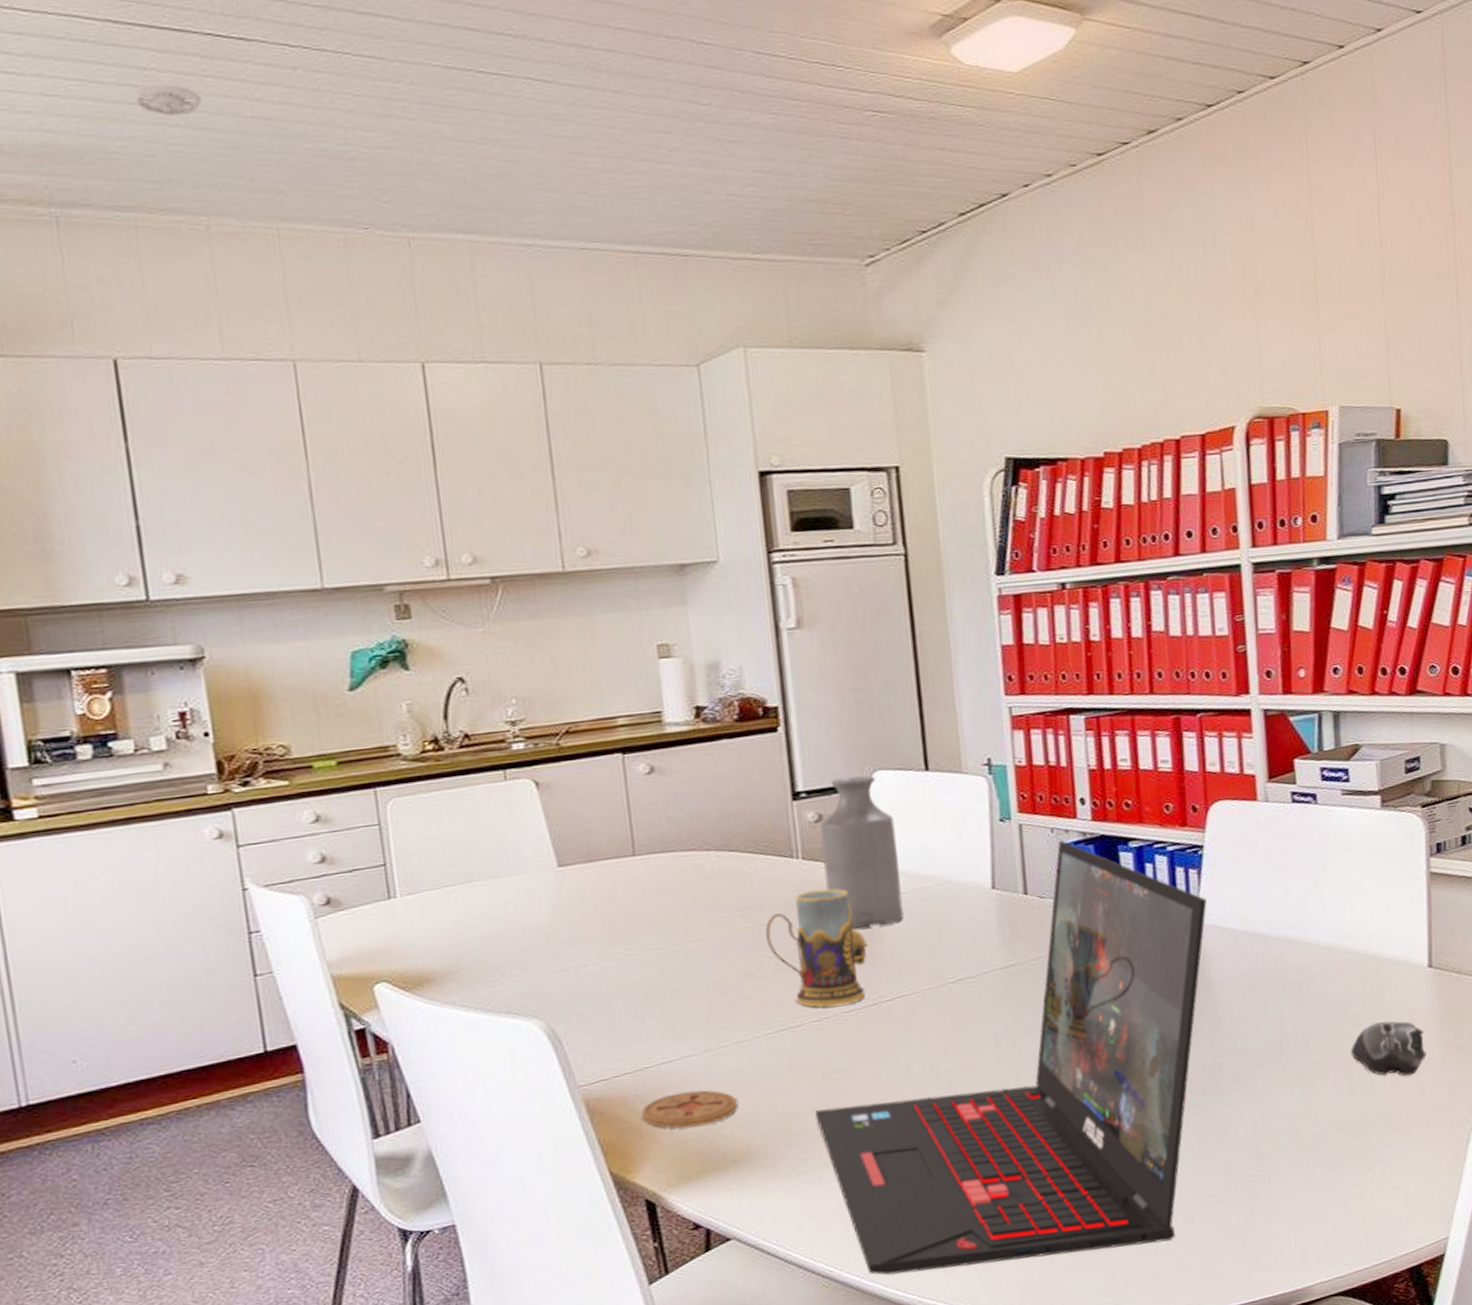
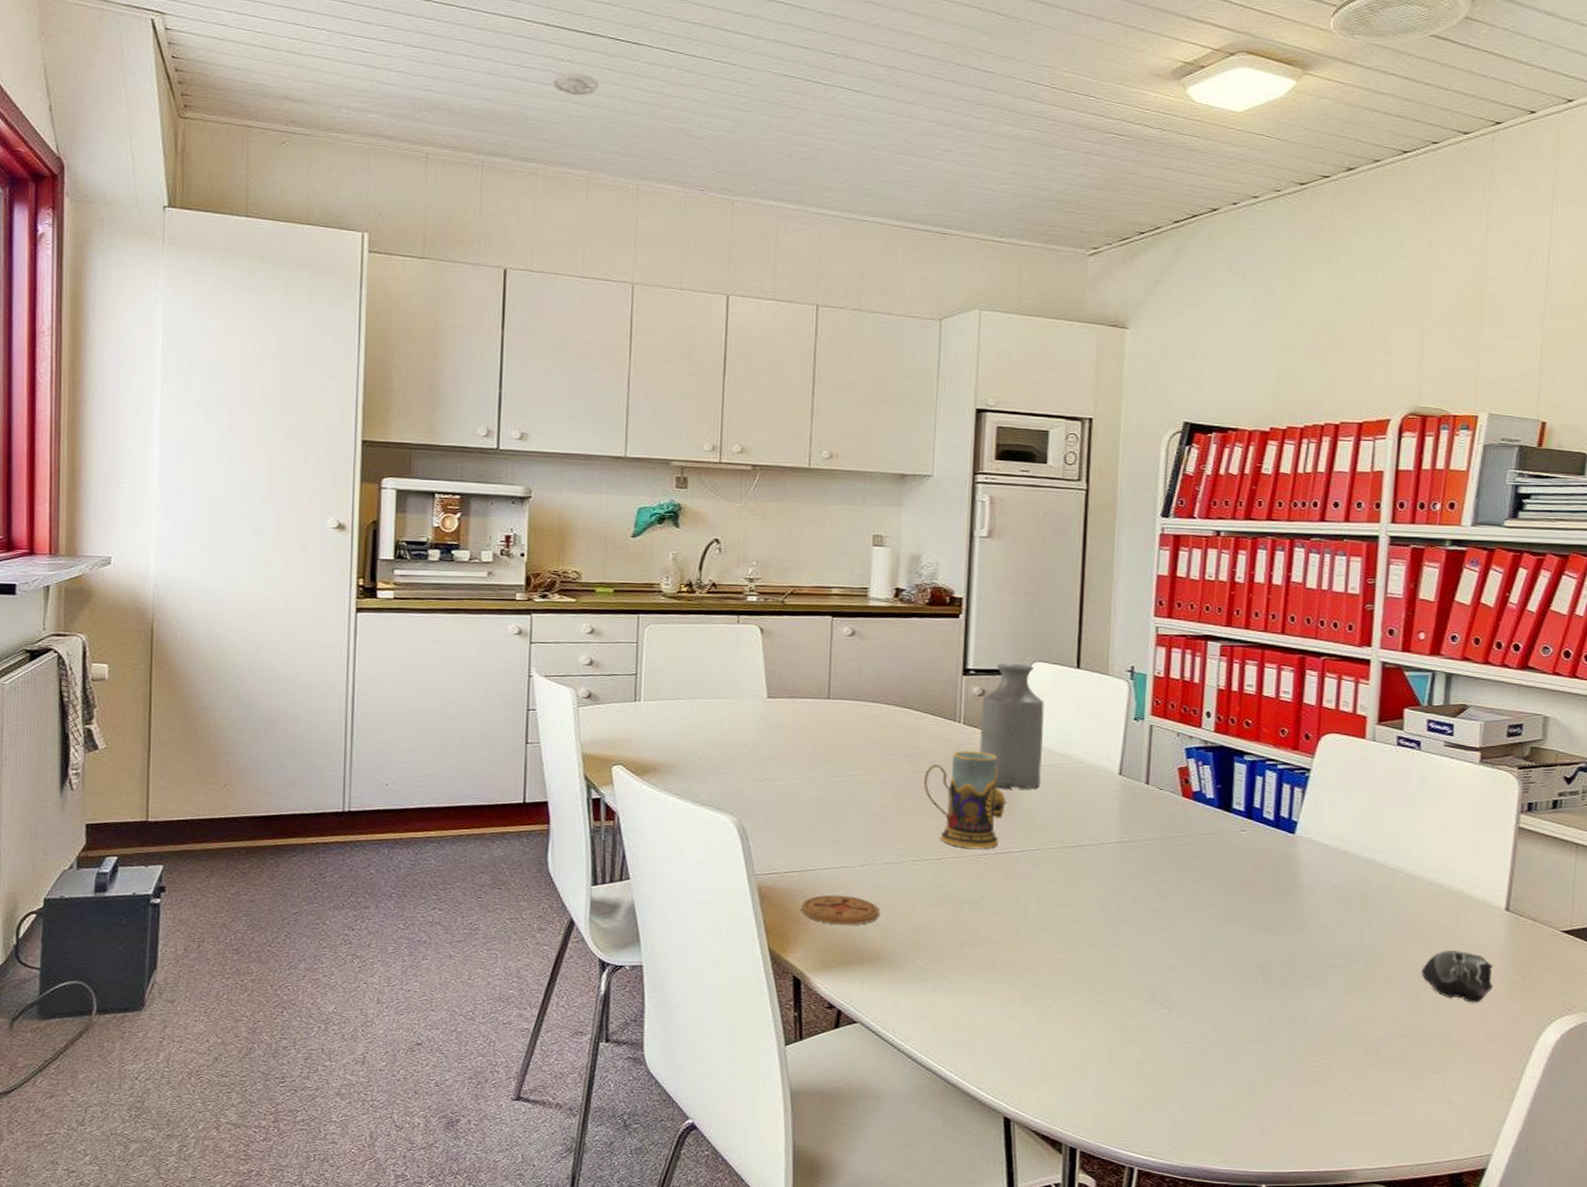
laptop: present [815,840,1207,1276] -> none [942,744,1307,1103]

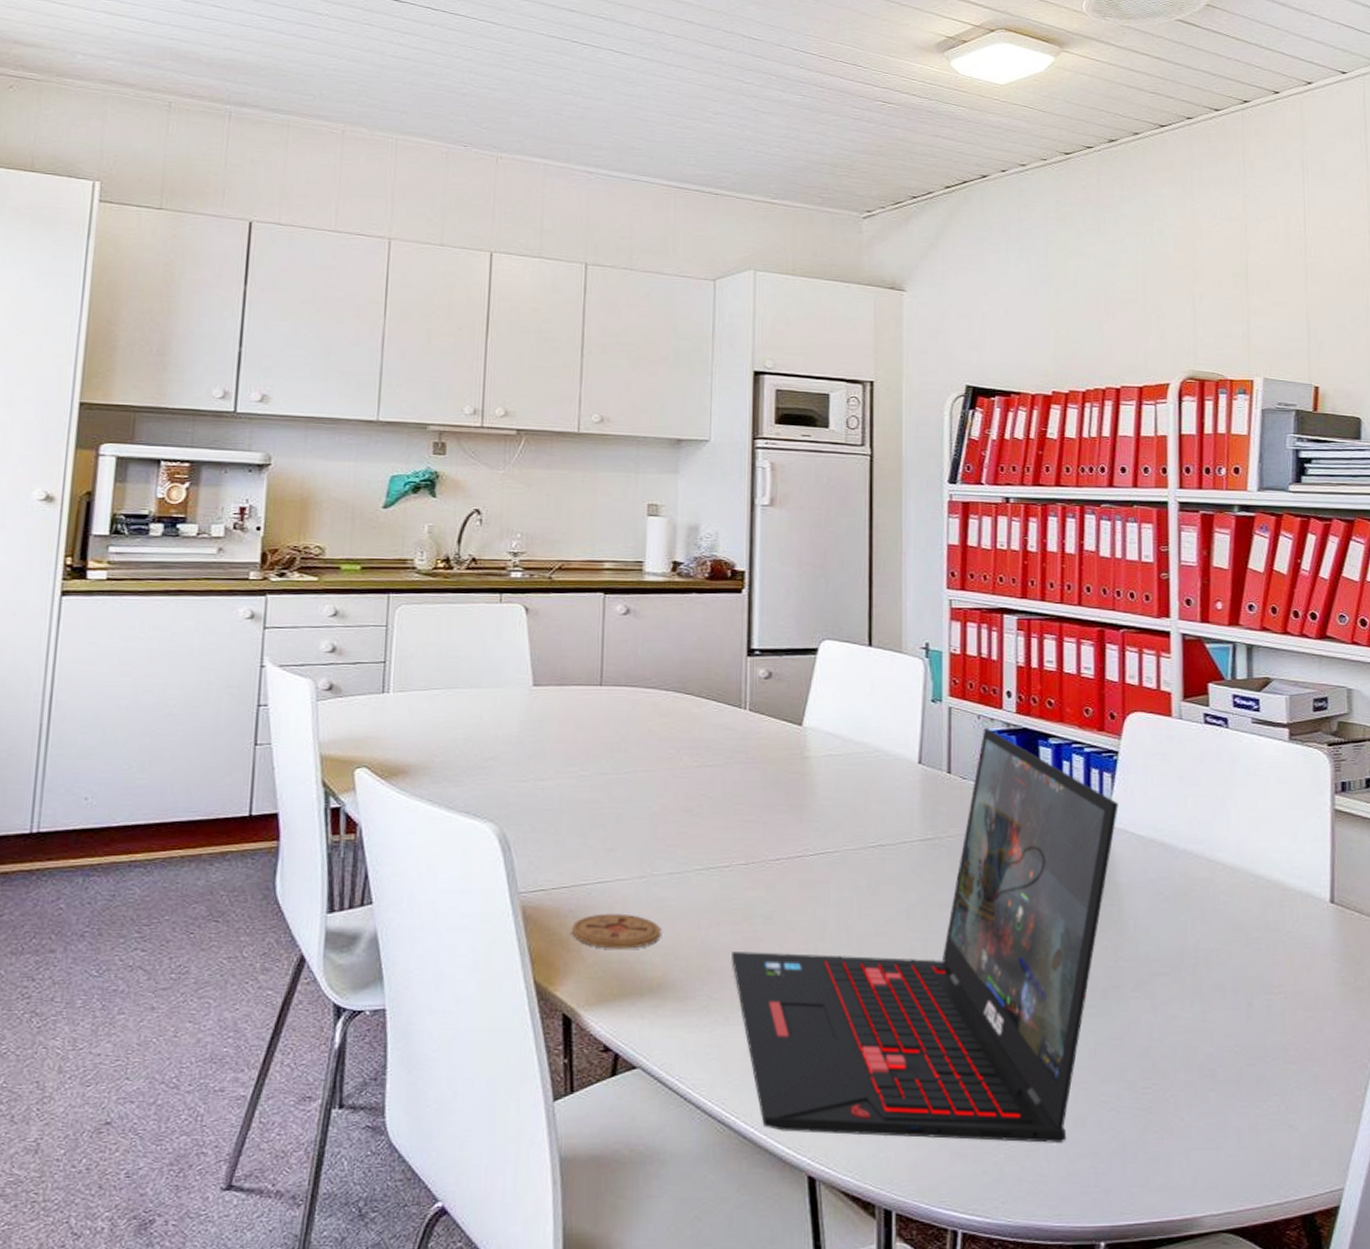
smoke detector: present [552,71,600,96] -> none [308,25,359,50]
mug: present [924,751,1007,849] -> none [708,741,799,853]
laptop: none [942,744,1307,1103] -> present [732,727,1118,1143]
bottle: present [979,662,1044,789] -> none [767,641,836,783]
computer mouse: present [1421,950,1493,1003] -> none [1250,951,1326,1010]

